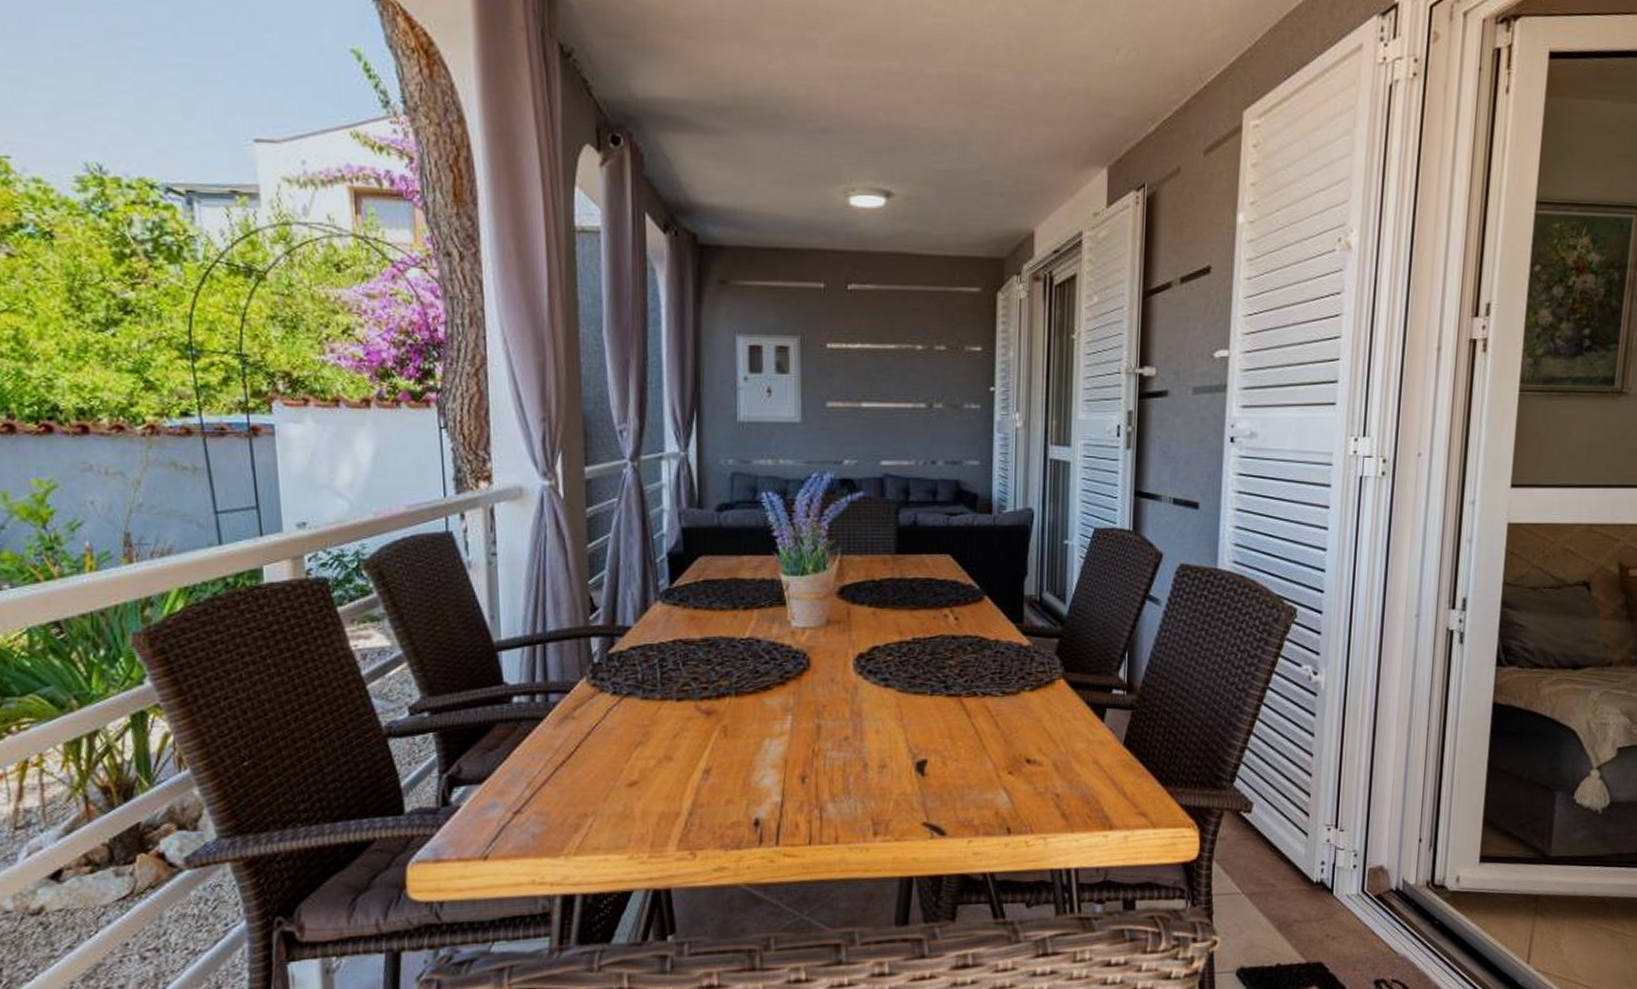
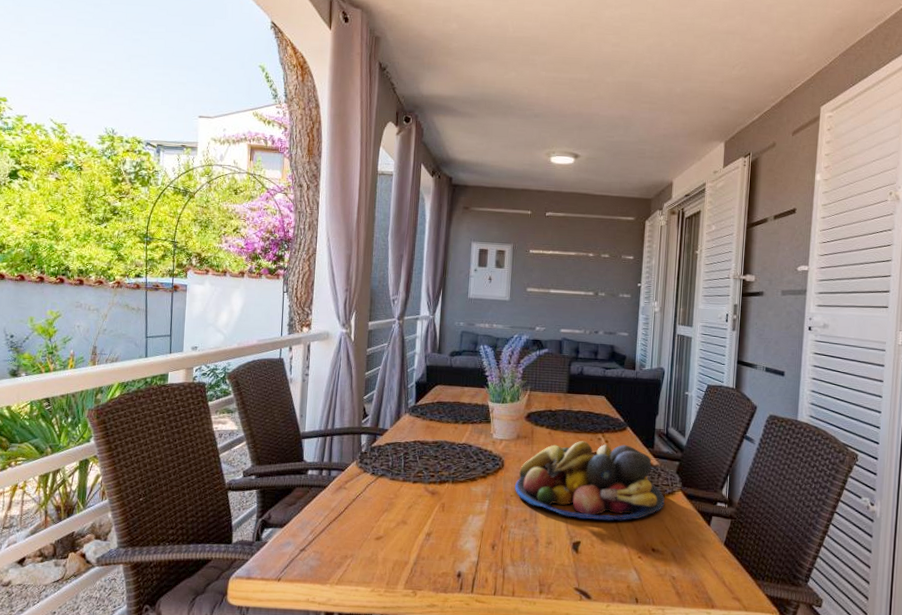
fruit bowl: none [827,619,1041,729] -> present [514,440,665,521]

